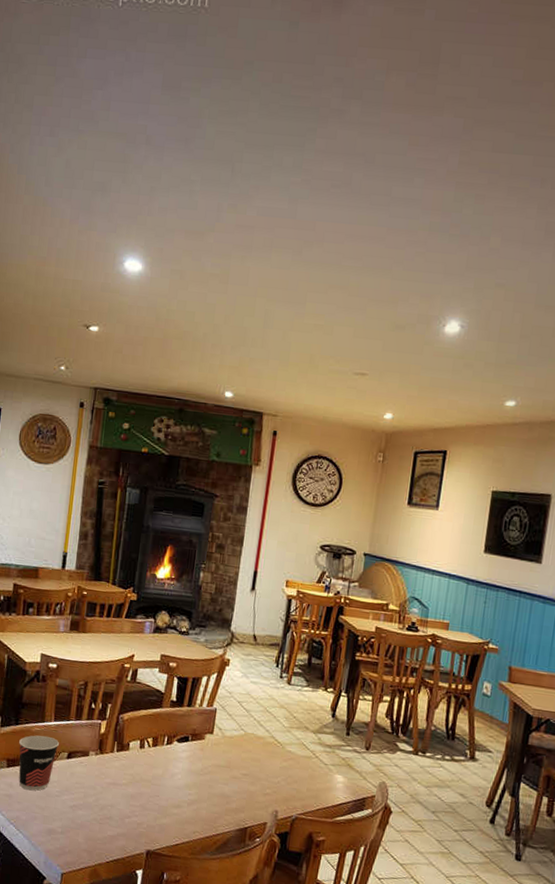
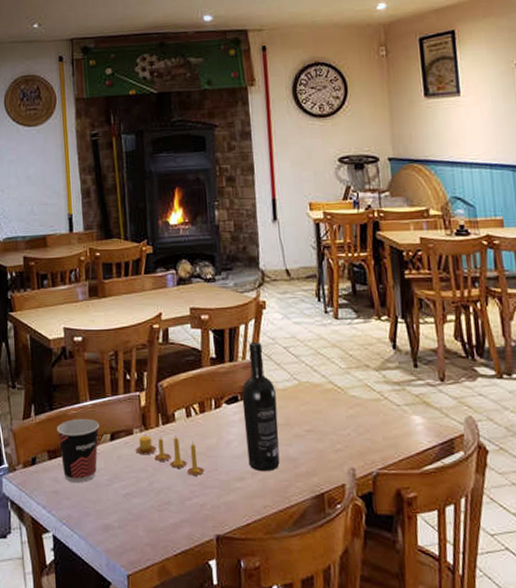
candle: none [88,758,148,799] -> present [136,435,205,476]
wine bottle: none [187,692,223,804] -> present [241,341,280,472]

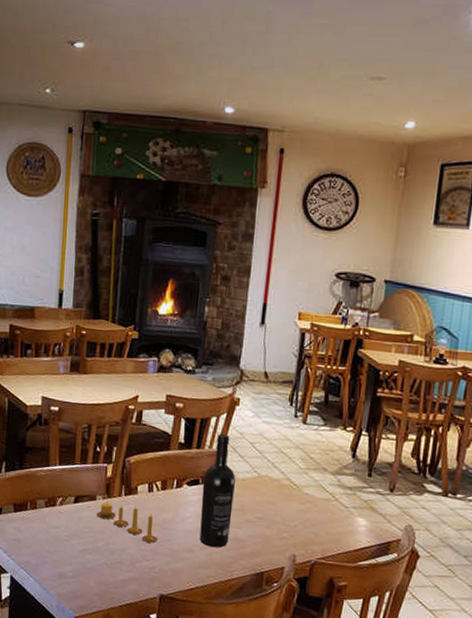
cup: present [57,418,99,483] -> none [25,479,65,535]

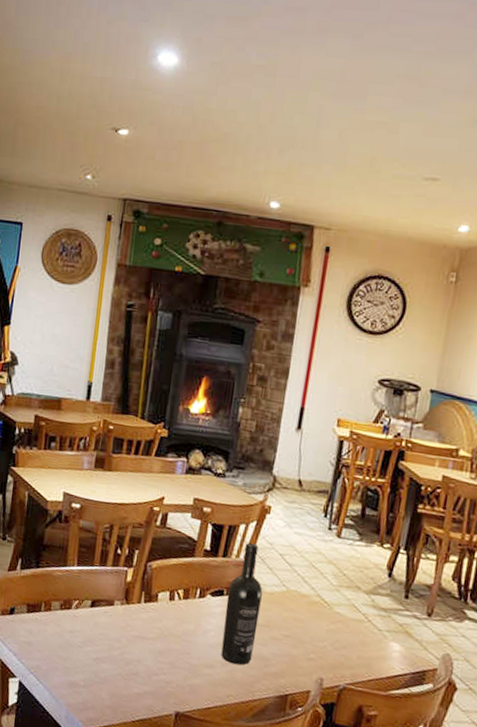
candle: present [97,502,158,543] -> none [113,608,177,656]

